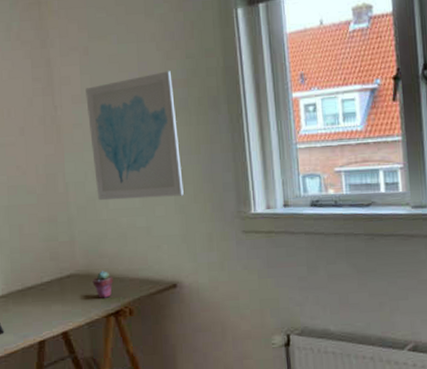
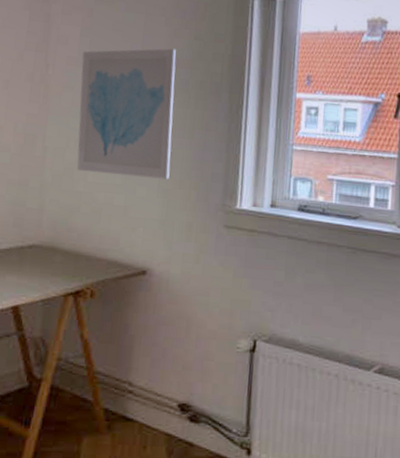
potted succulent: present [92,271,113,298] -> none [55,246,79,276]

